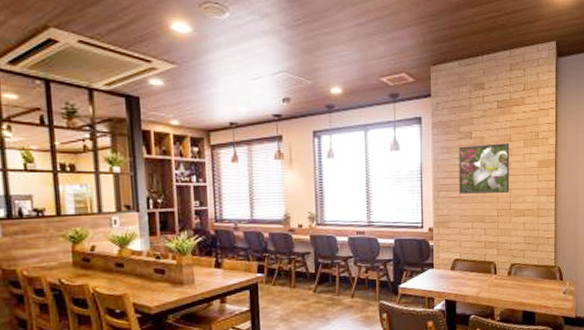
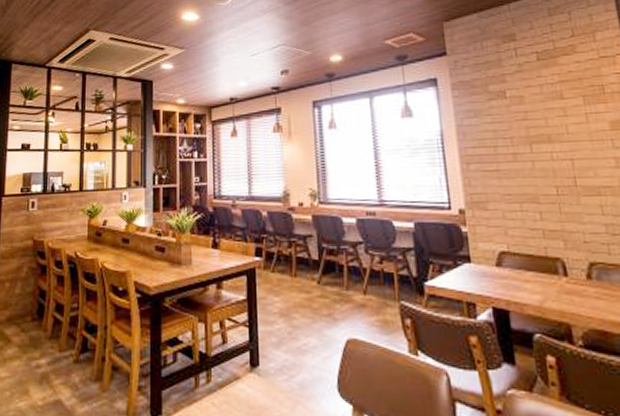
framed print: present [459,143,510,194] -> none [490,101,572,166]

